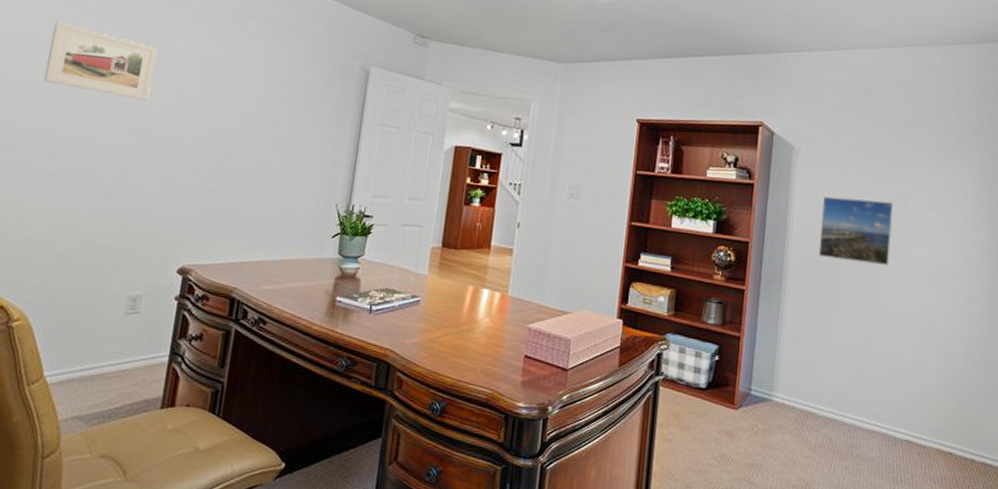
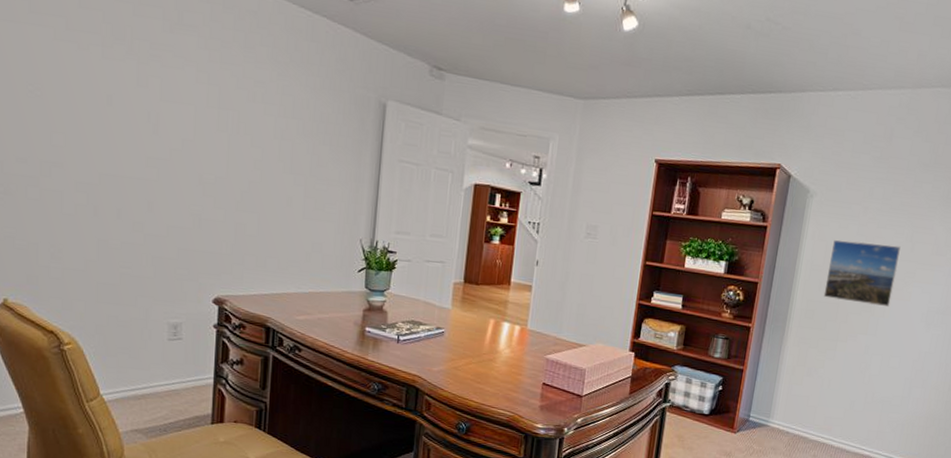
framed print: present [43,21,158,101] -> none [57,46,169,133]

